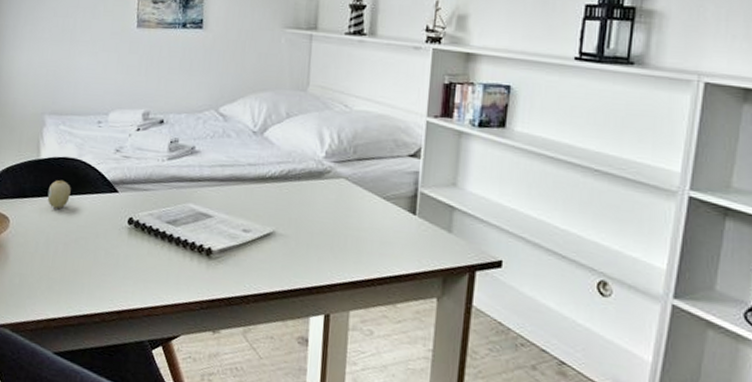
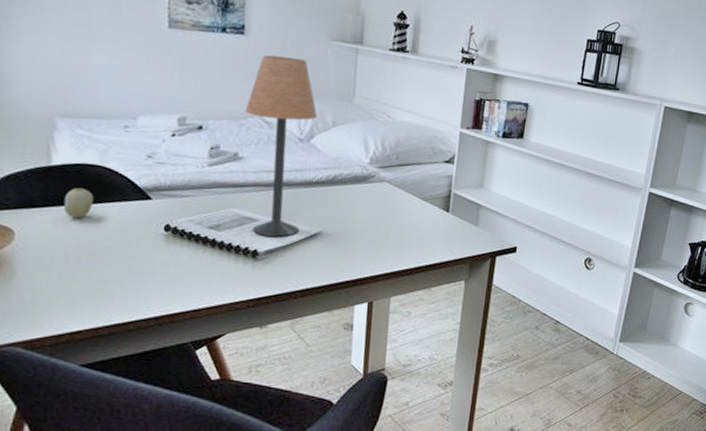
table lamp: none [201,47,271,236] -> present [244,54,317,237]

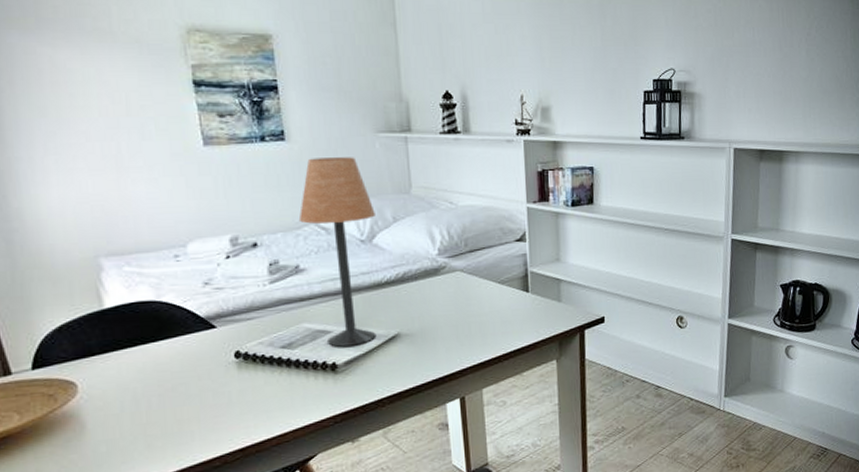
fruit: present [63,188,94,219] -> none [123,328,155,360]

